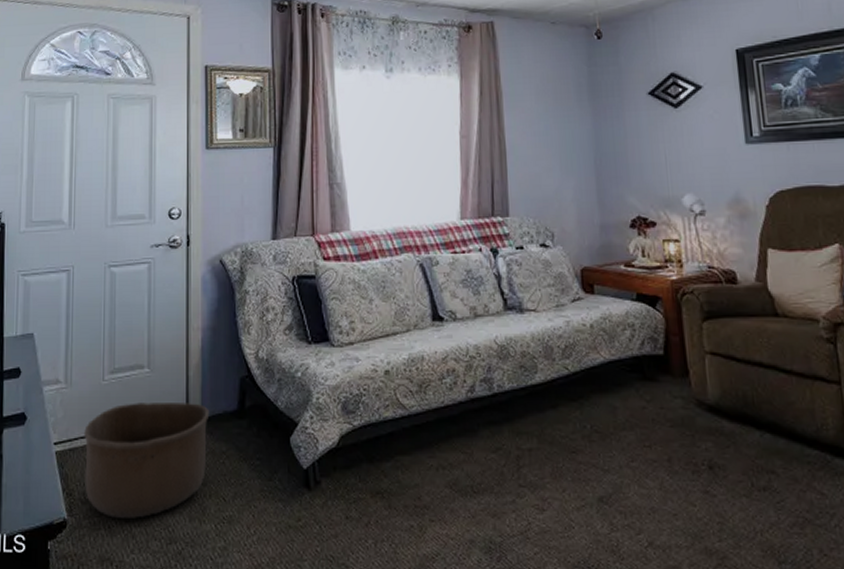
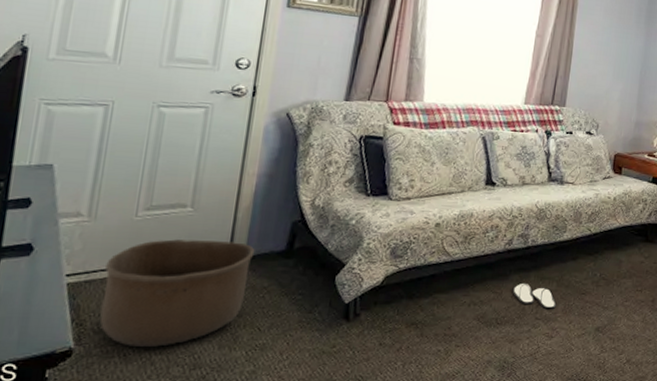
slippers: none [484,441,542,474] -> present [512,284,557,310]

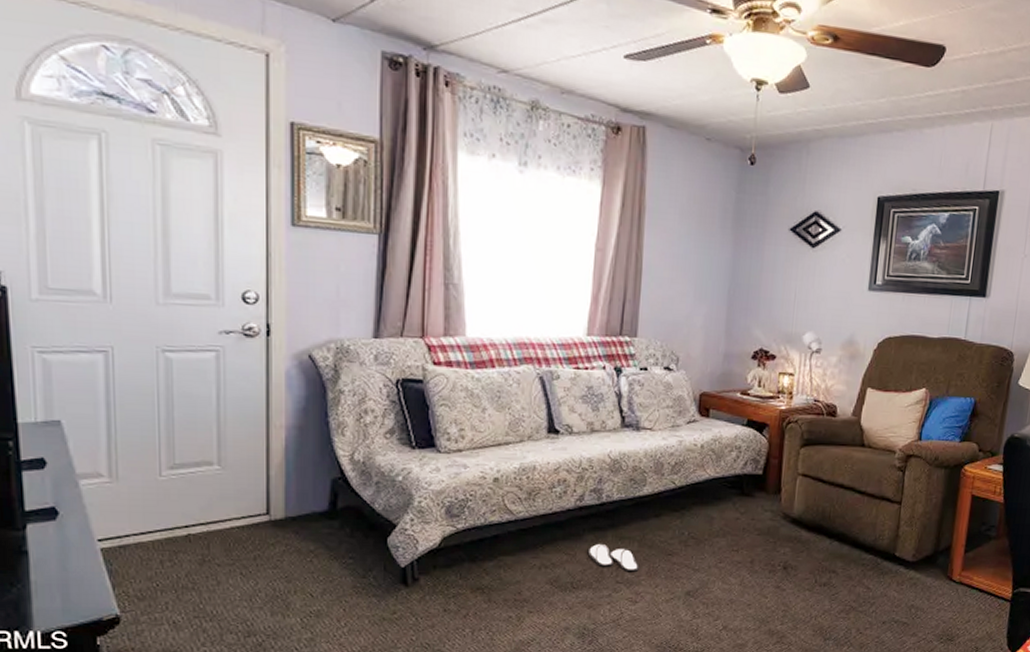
basket: present [99,239,255,347] -> none [138,500,295,614]

